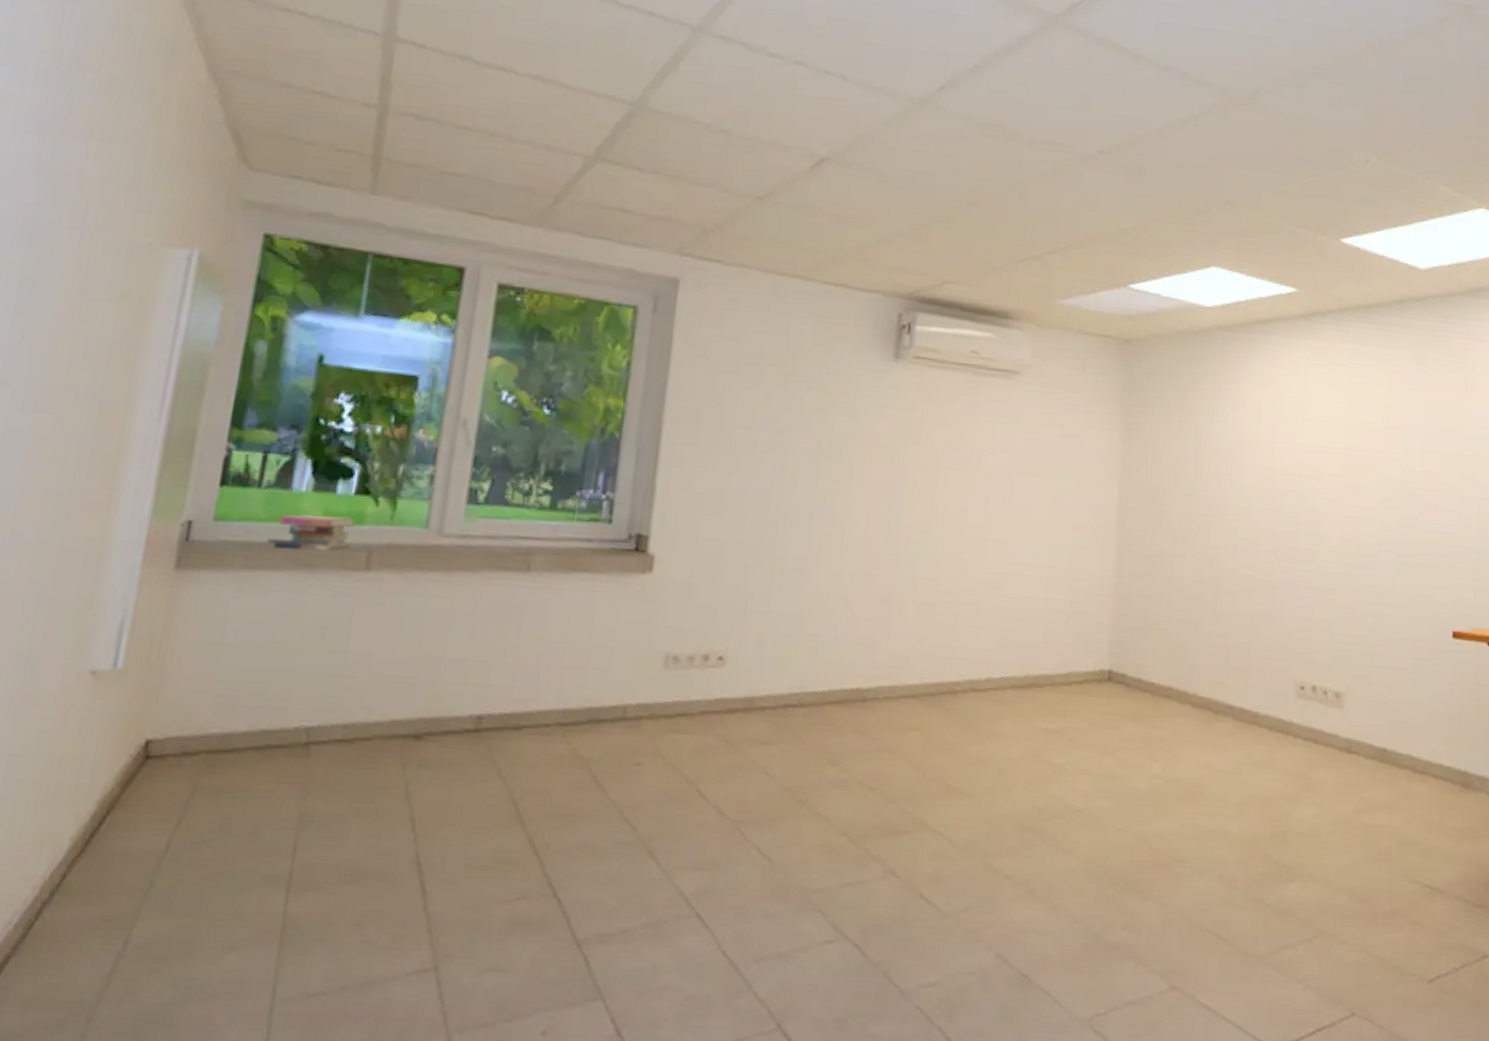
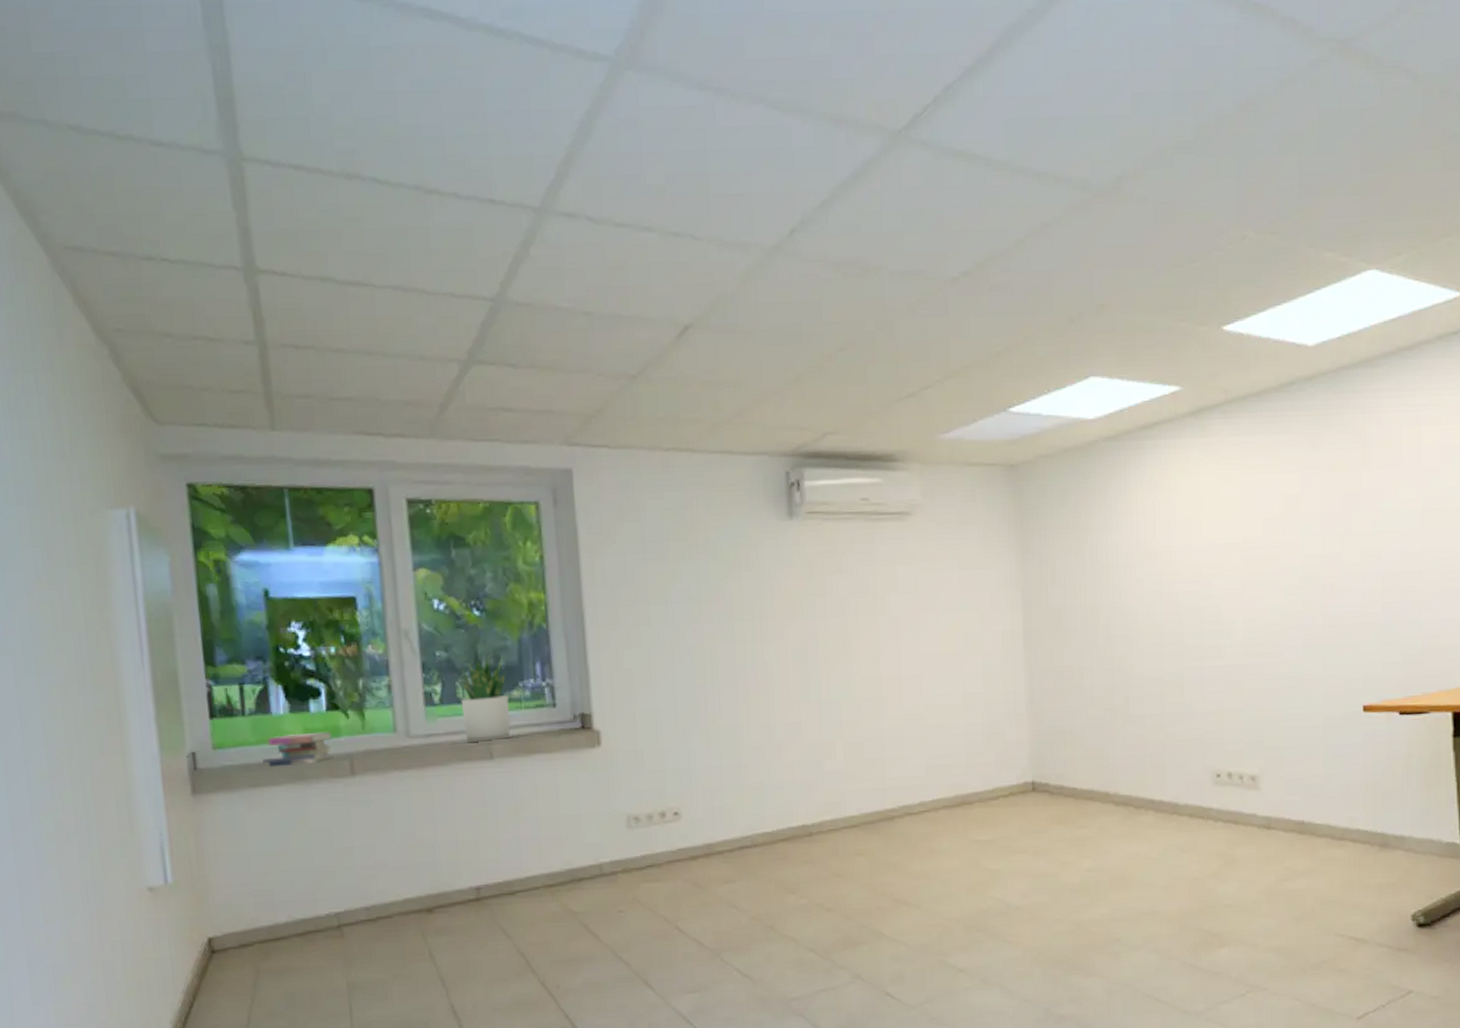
planter: none [505,458,566,552] -> present [459,654,511,743]

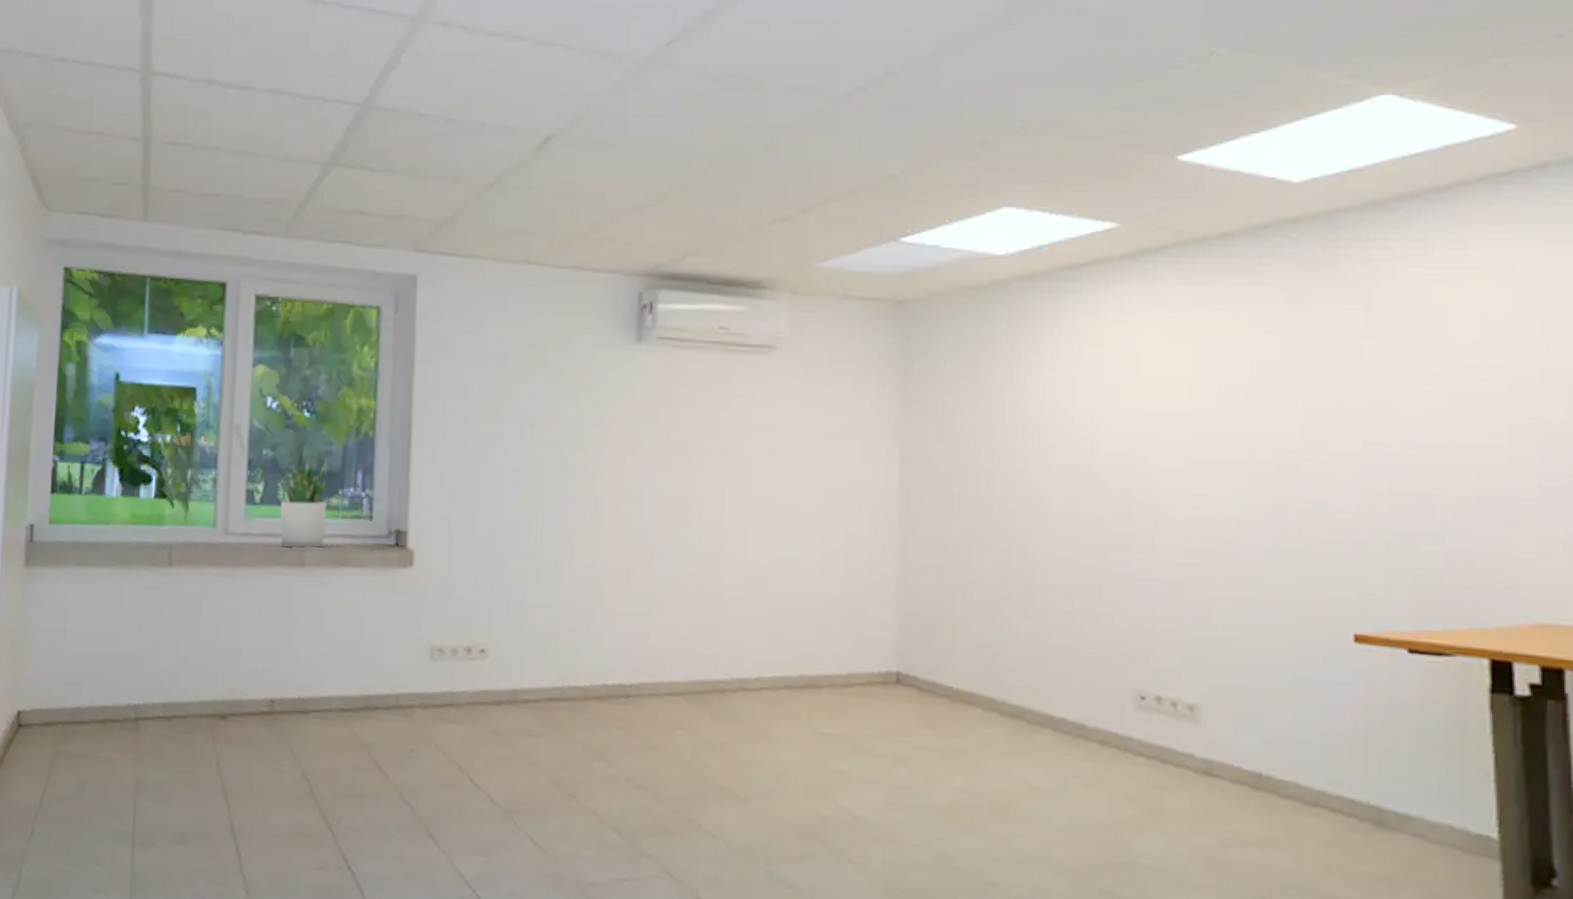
books: present [262,731,334,768] -> none [90,517,156,550]

